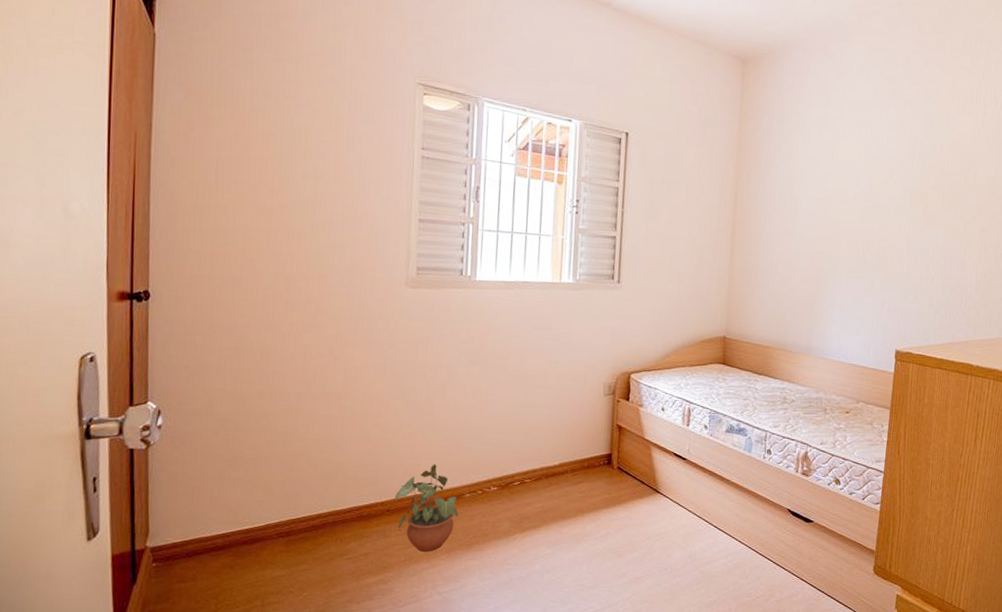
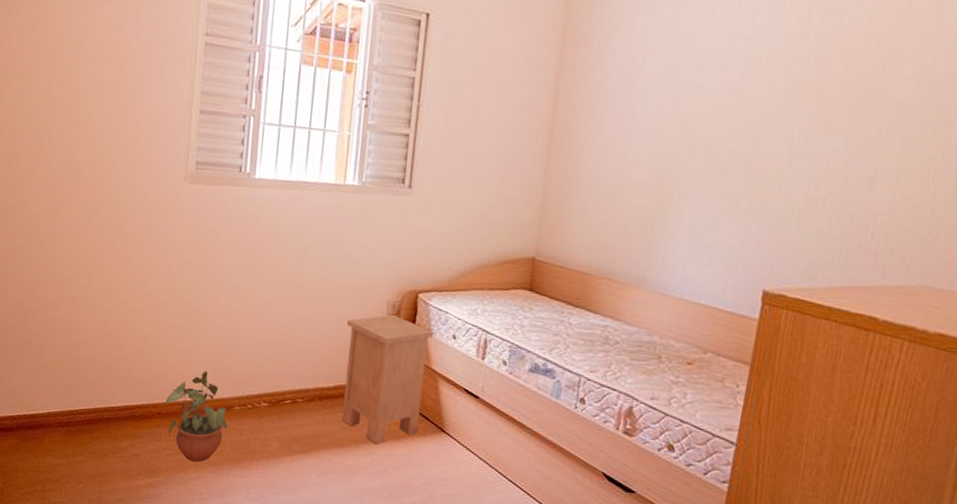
nightstand: none [567,395,646,512] -> present [341,315,434,445]

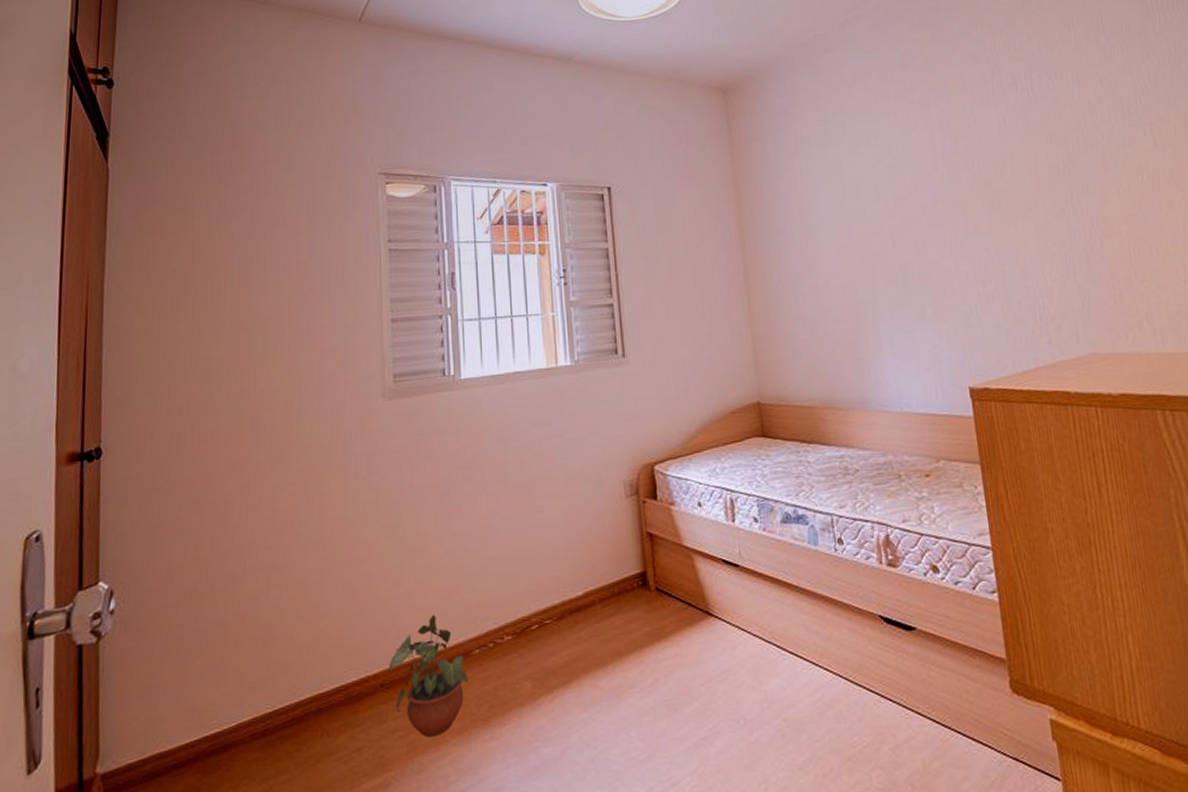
nightstand: present [341,315,434,445] -> none [584,495,684,652]

